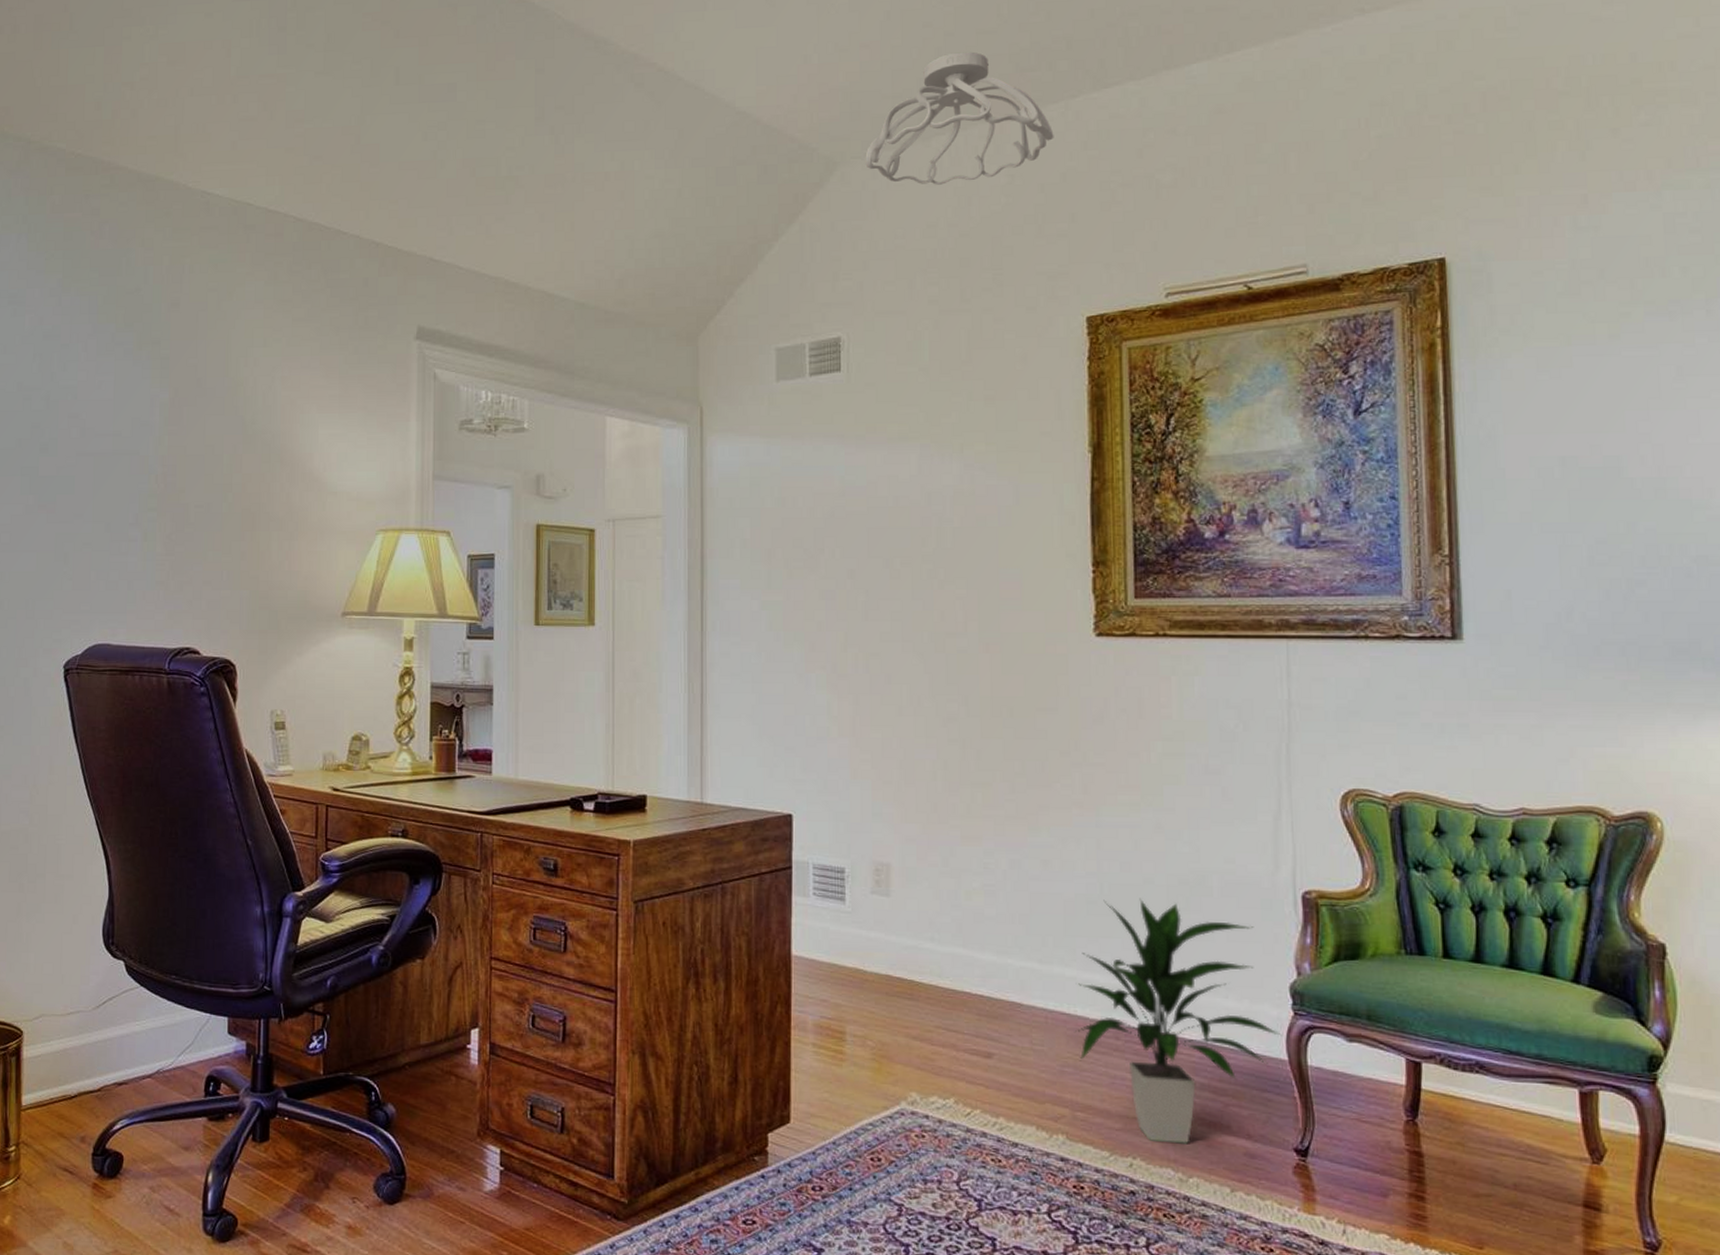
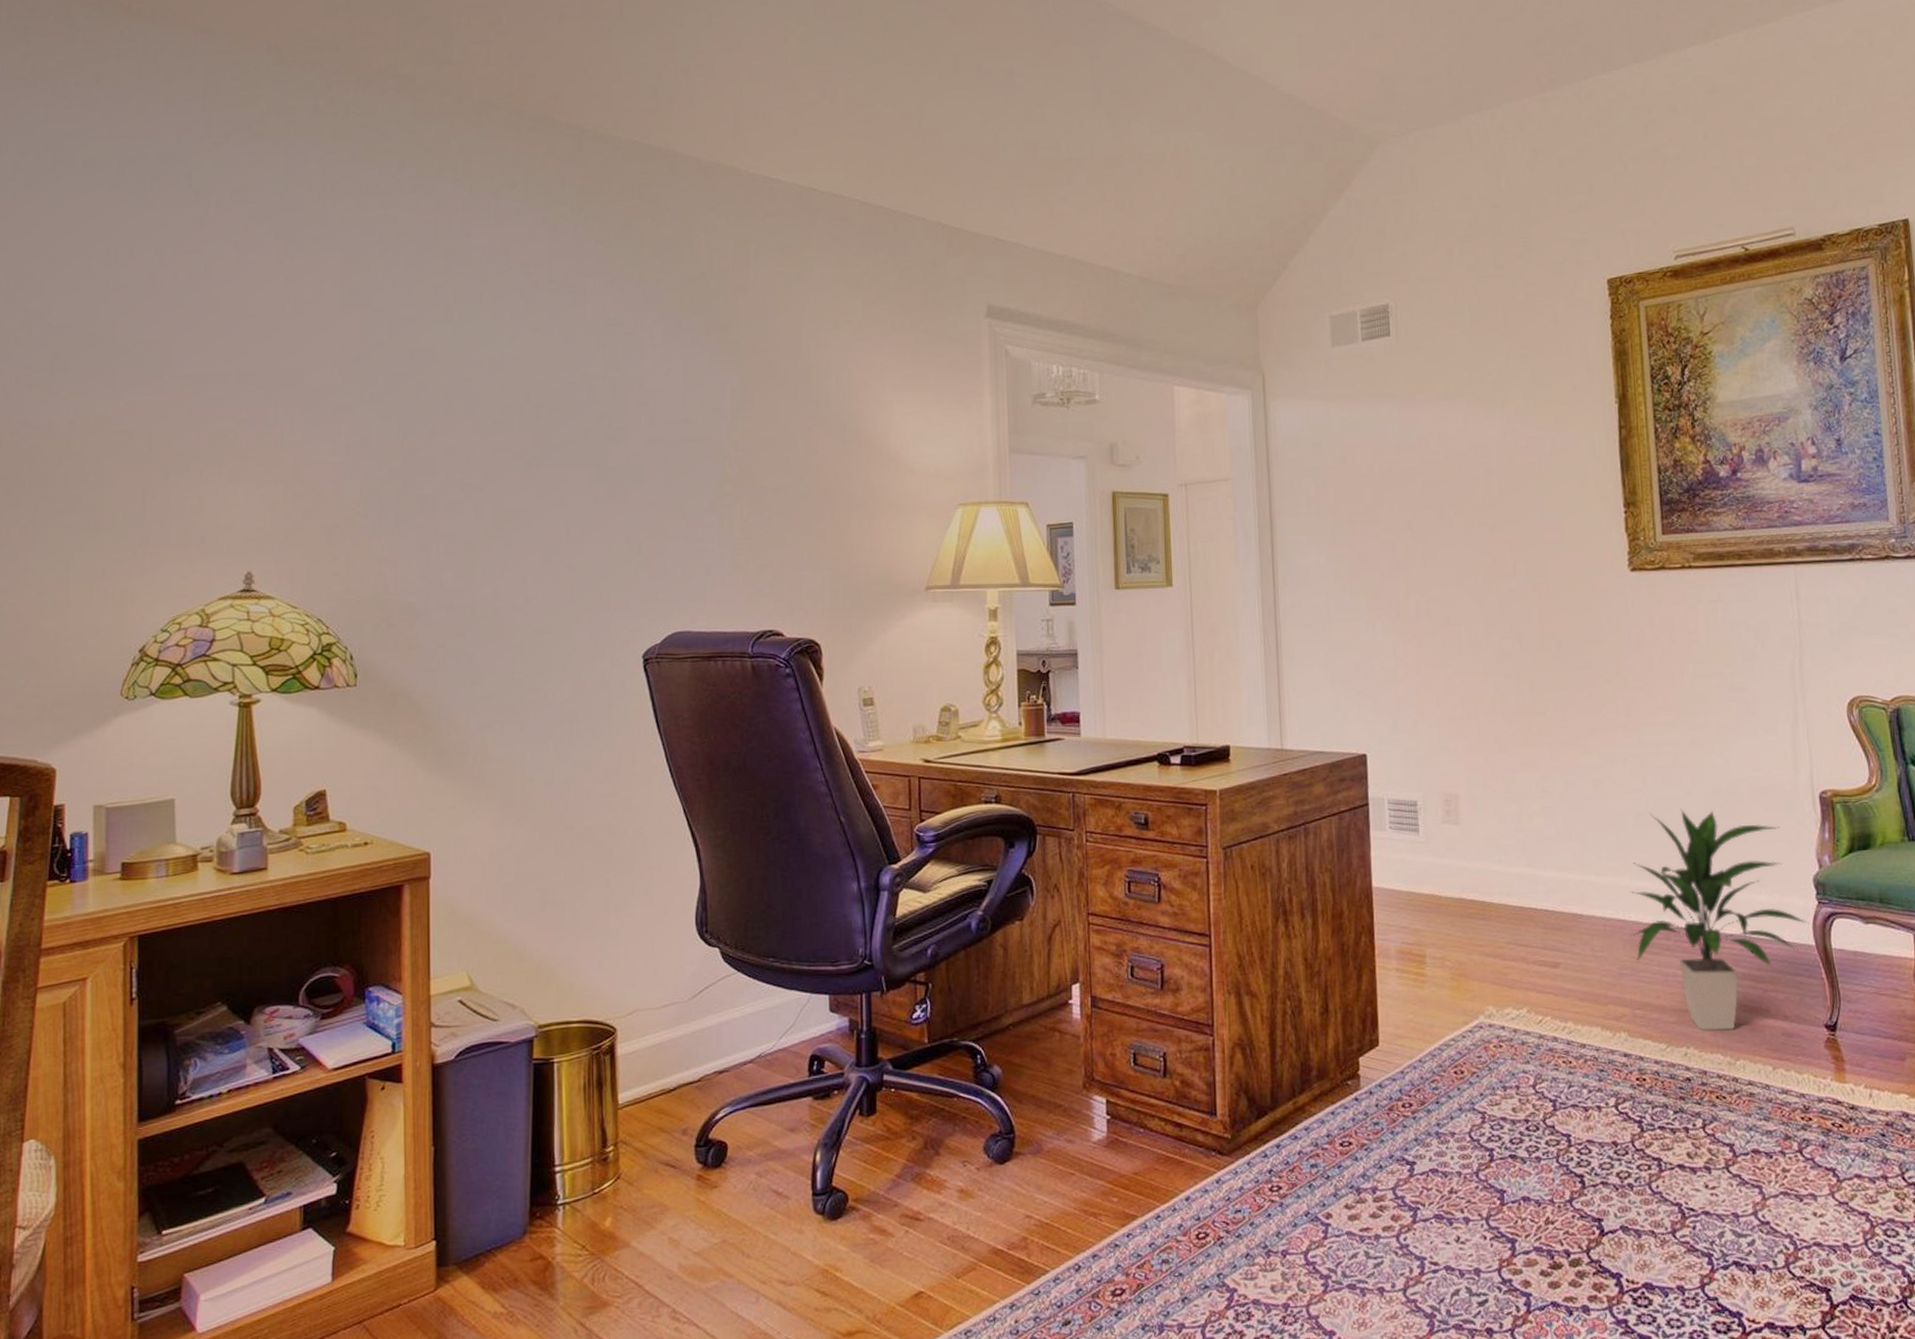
ceiling light fixture: present [865,51,1054,185] -> none [1402,37,1571,161]

